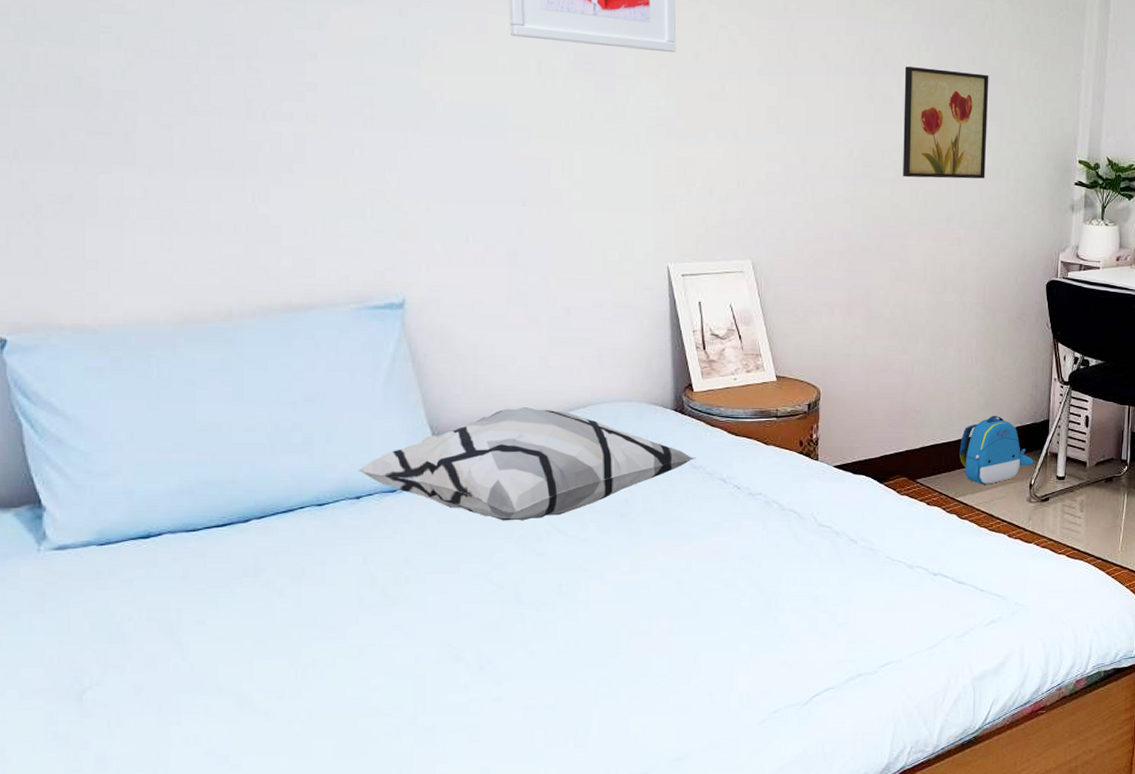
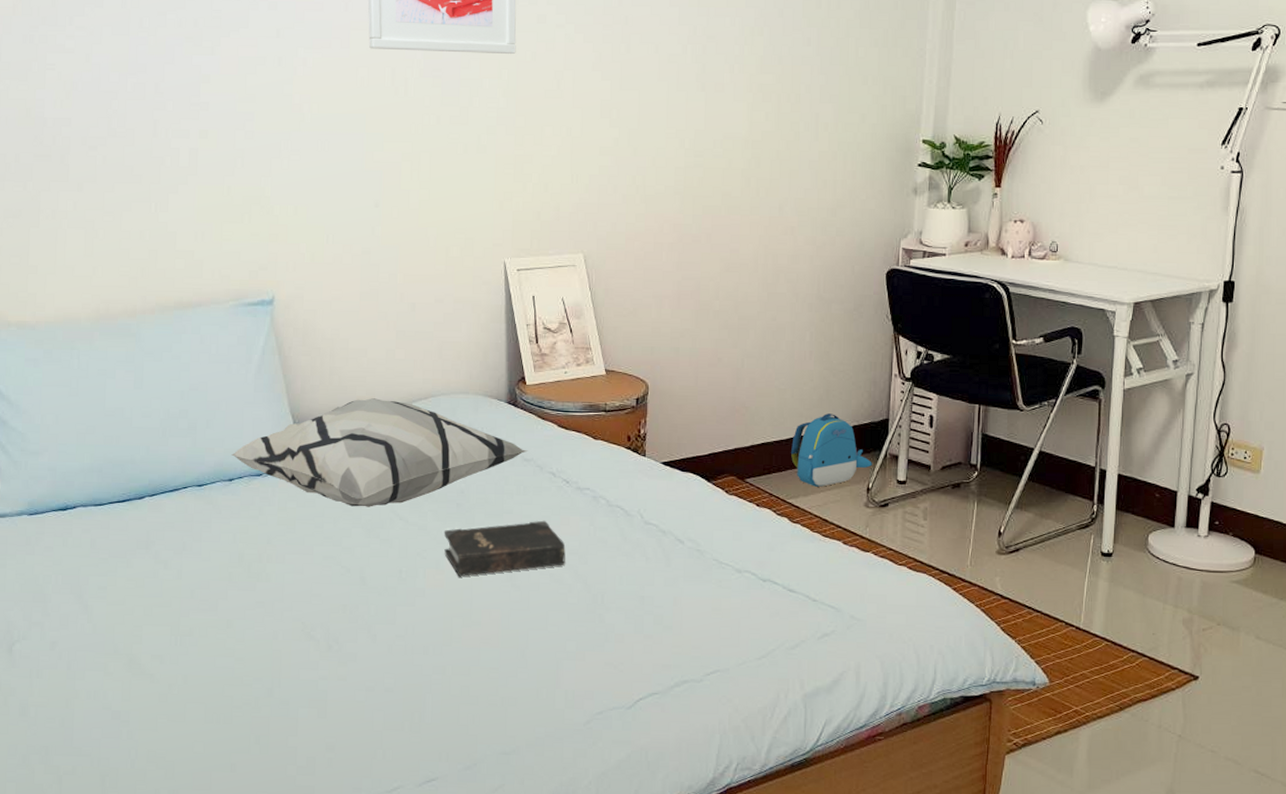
hardback book: none [607,526,738,587] -> present [444,520,566,576]
wall art: present [903,66,989,179] -> none [734,52,825,166]

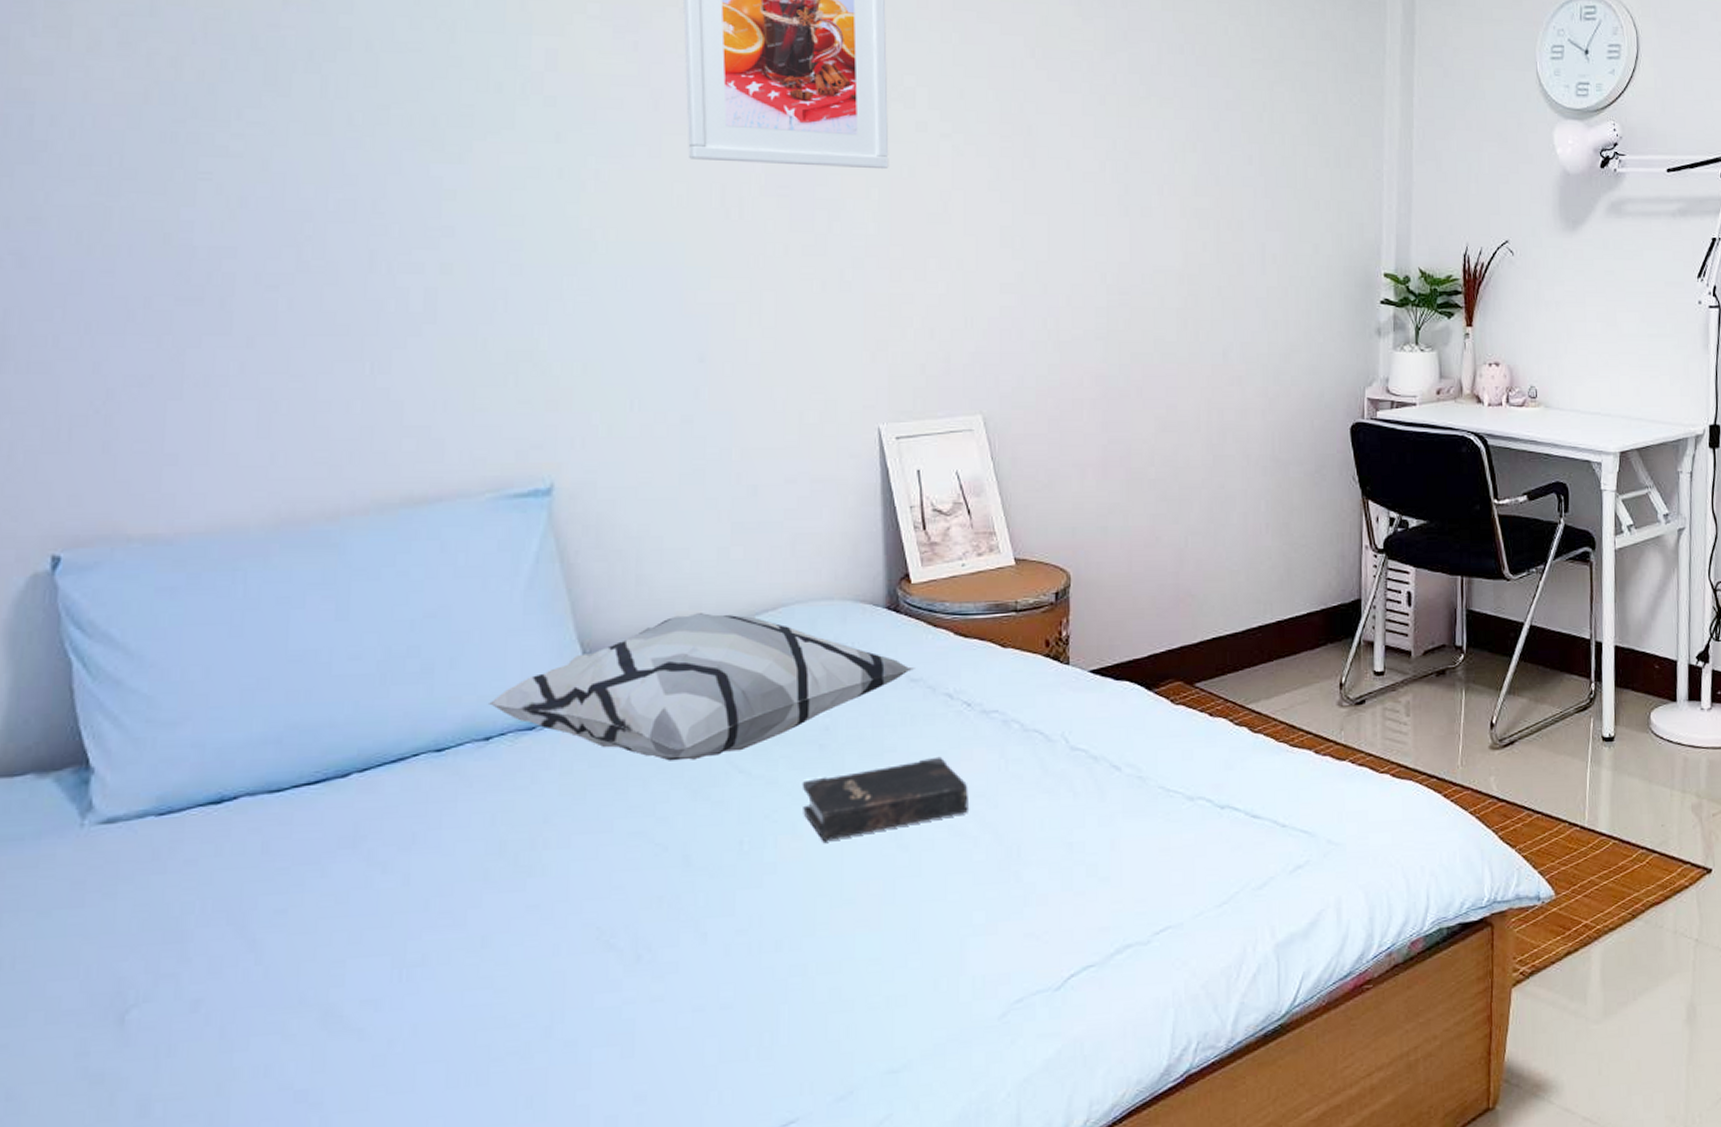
backpack: present [791,413,872,487] -> none [1249,597,1344,686]

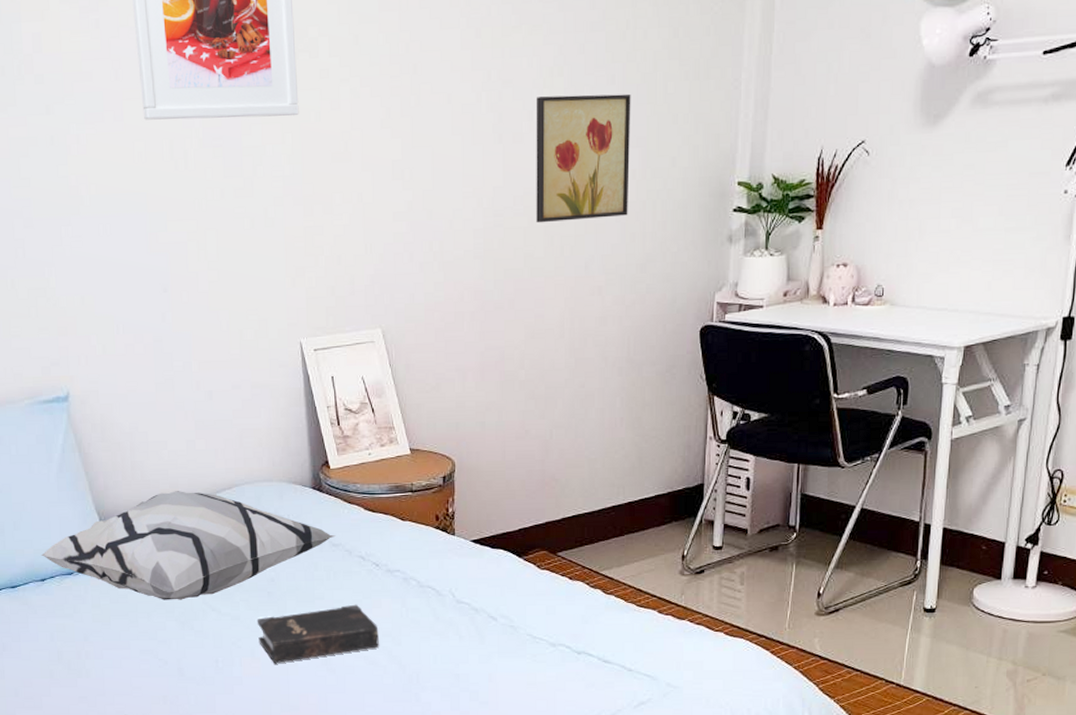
wall art: none [1166,171,1270,305] -> present [536,93,631,223]

